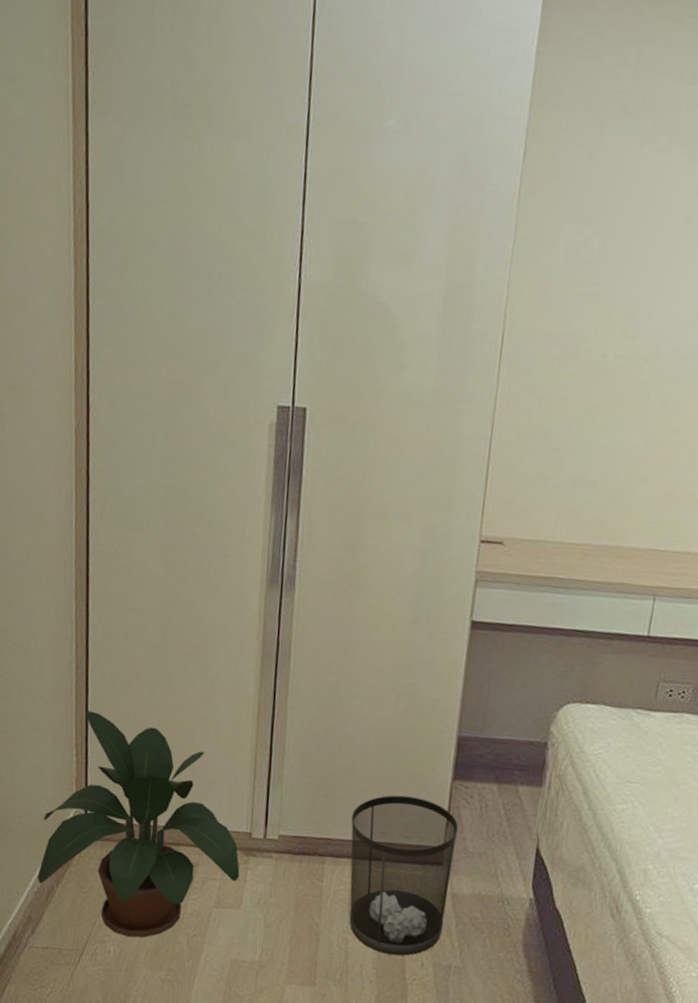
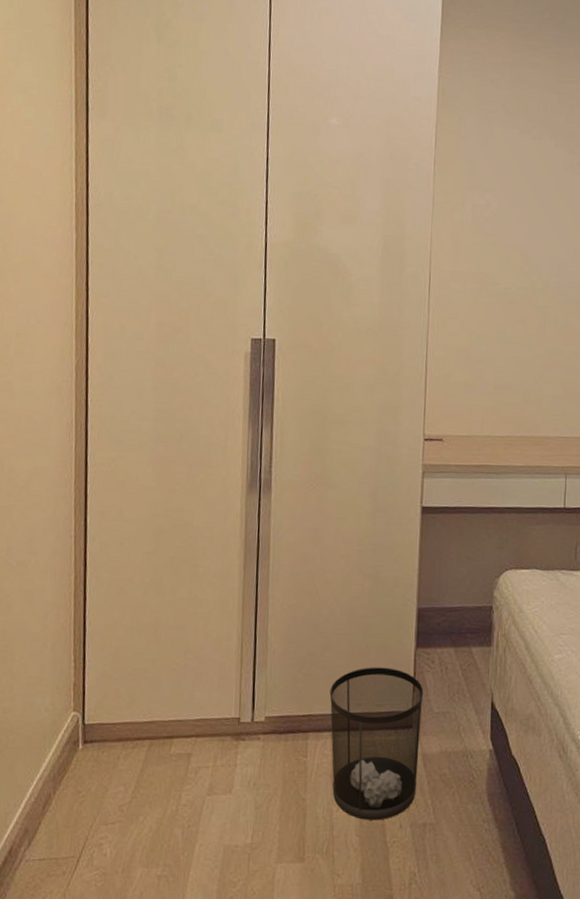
potted plant: present [37,710,240,938] -> none [34,617,230,836]

